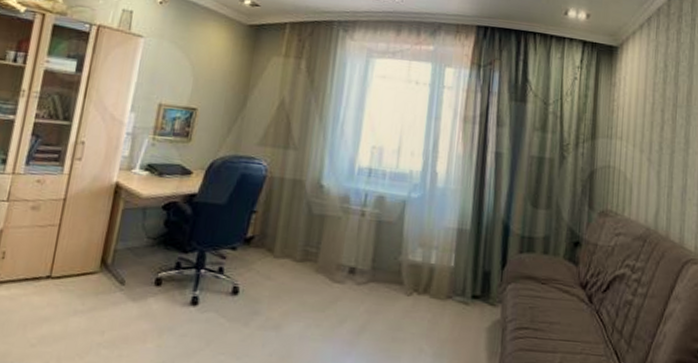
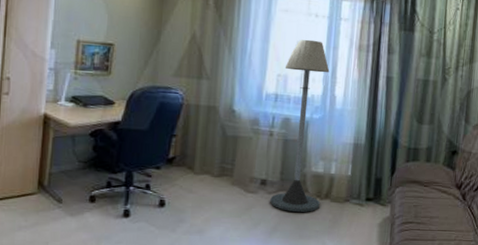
floor lamp: none [359,108,431,309] -> present [270,39,330,212]

